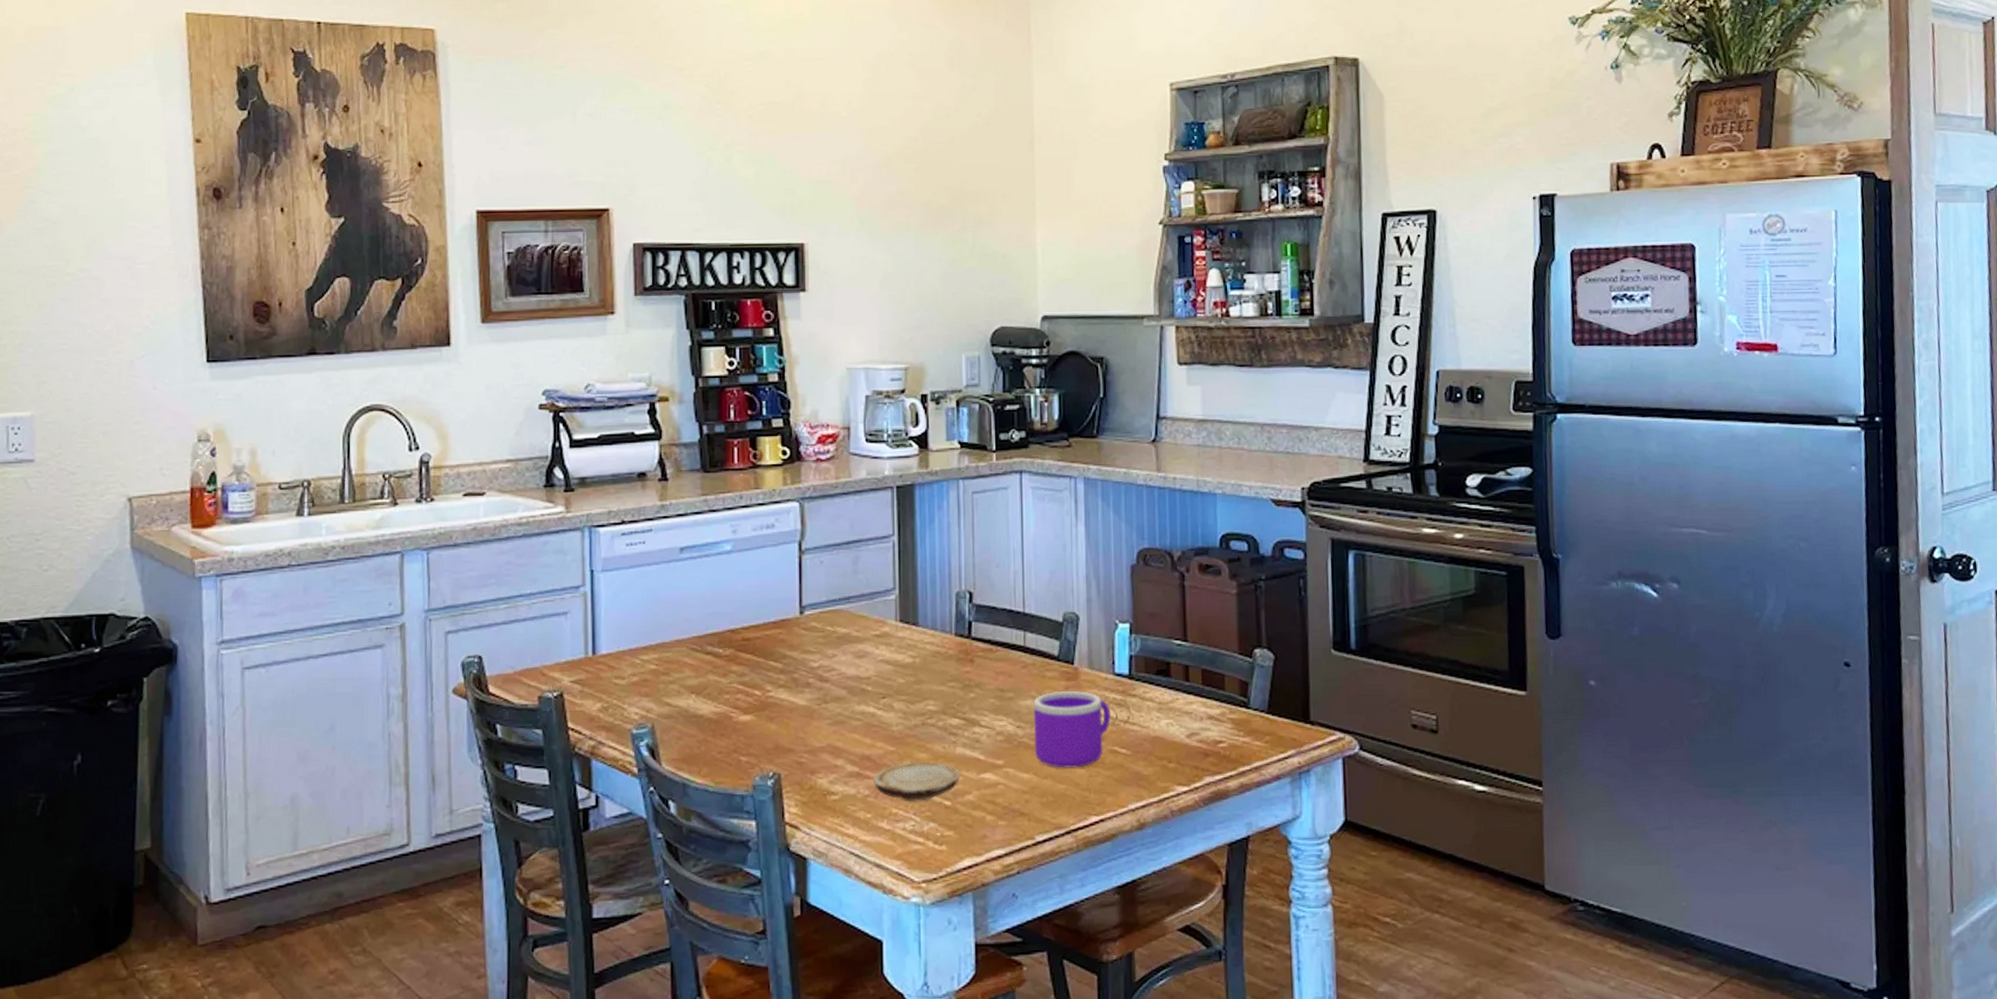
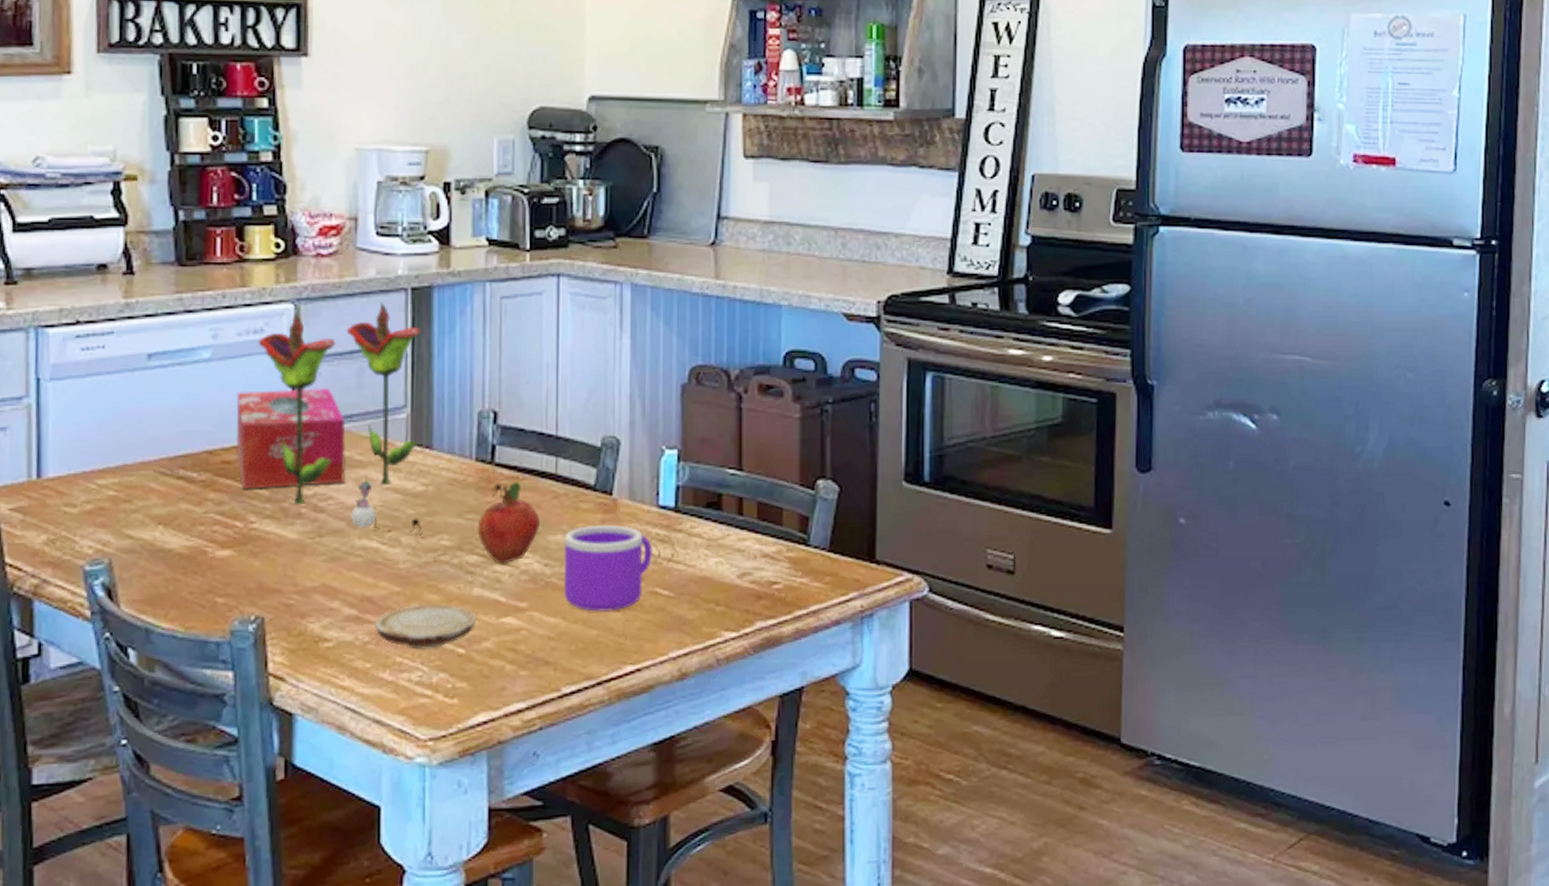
tissue box: none [753,573,845,663] -> present [235,387,346,490]
flower: none [770,500,979,702] -> present [258,303,503,536]
fruit: none [958,653,1012,726] -> present [477,482,540,564]

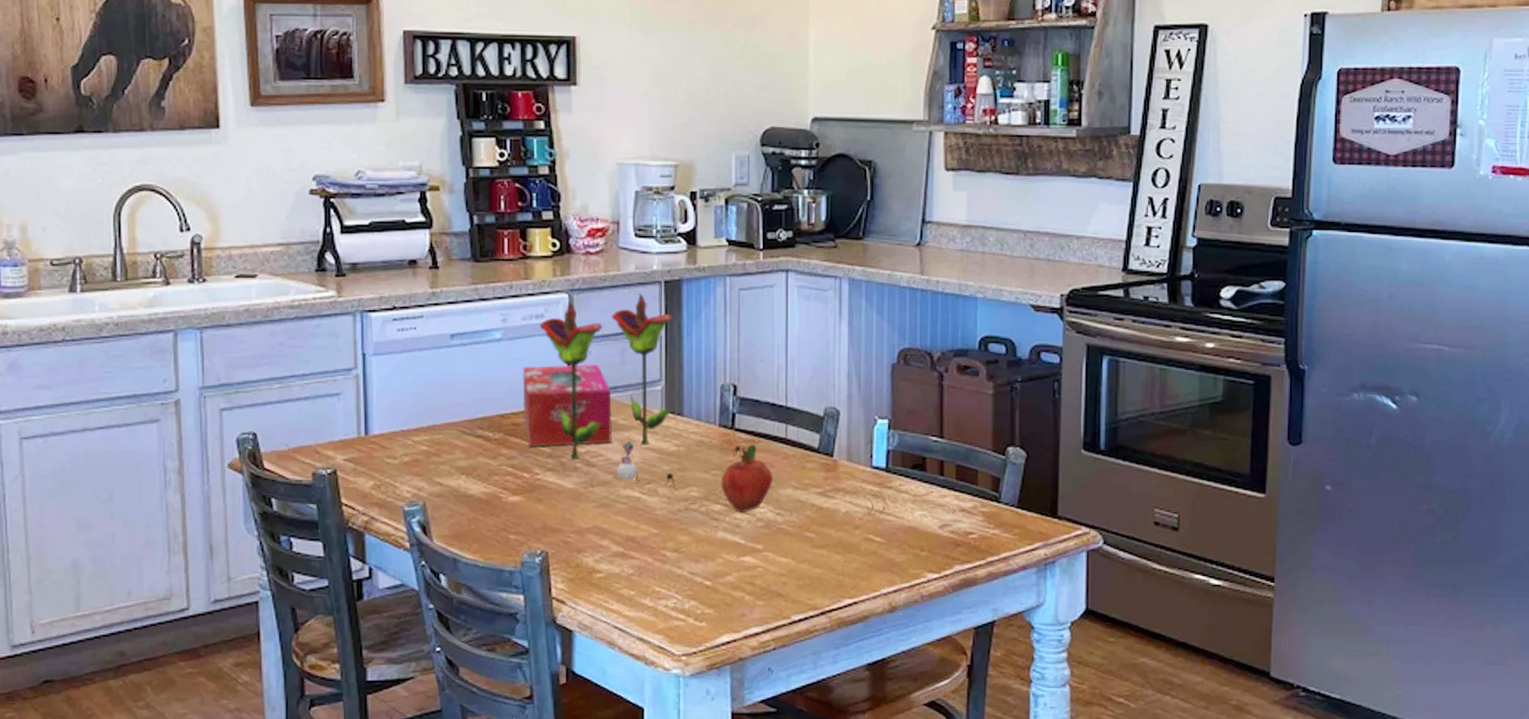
wood slice: present [375,603,476,650] -> none [637,544,720,581]
mug: present [564,524,652,612] -> none [793,481,867,554]

